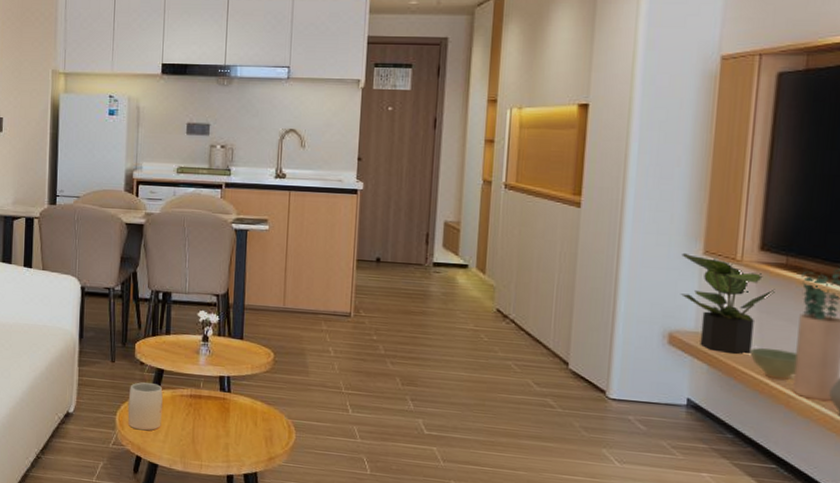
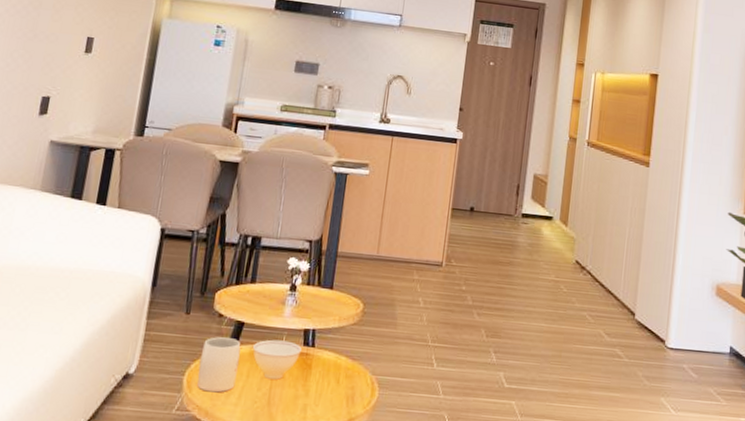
bowl: none [173,385,218,421] -> present [252,339,302,380]

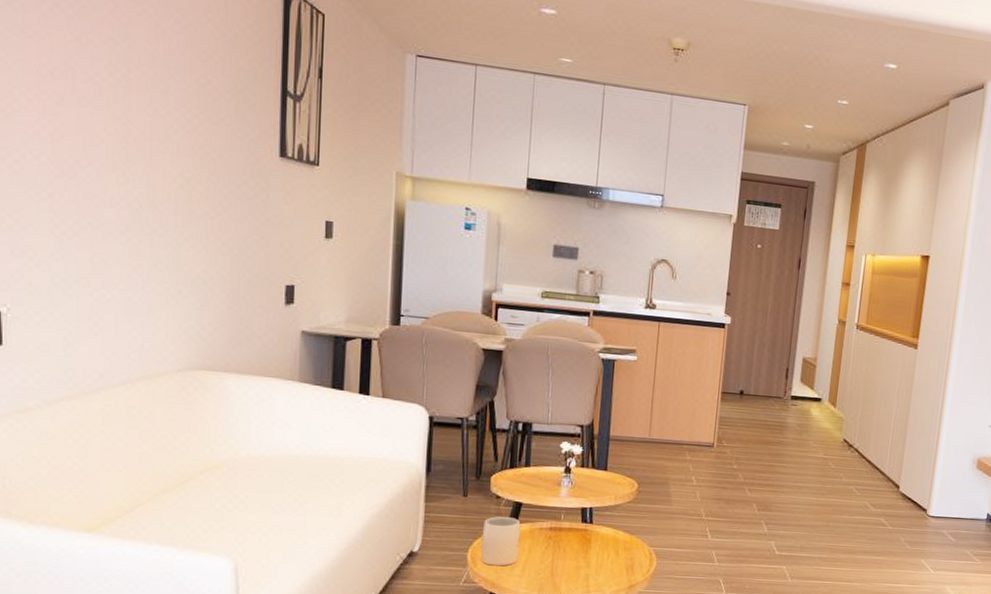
bowl: present [252,339,302,380] -> none [531,518,580,553]

